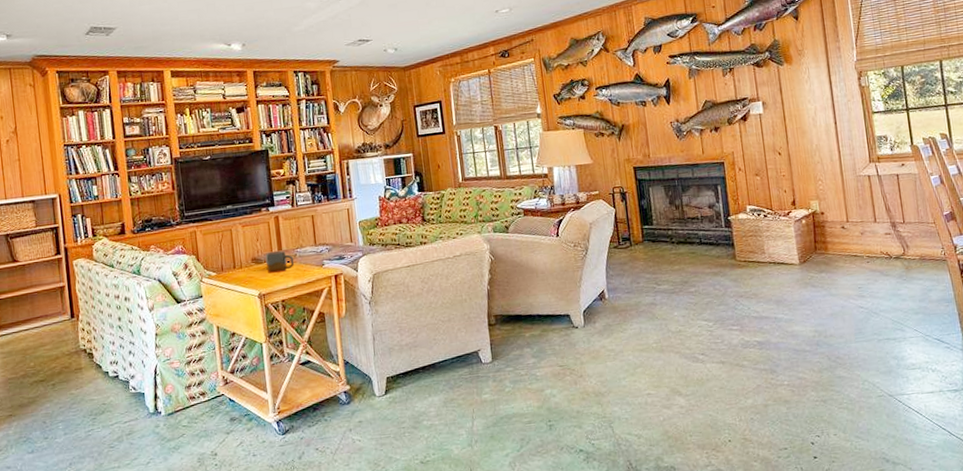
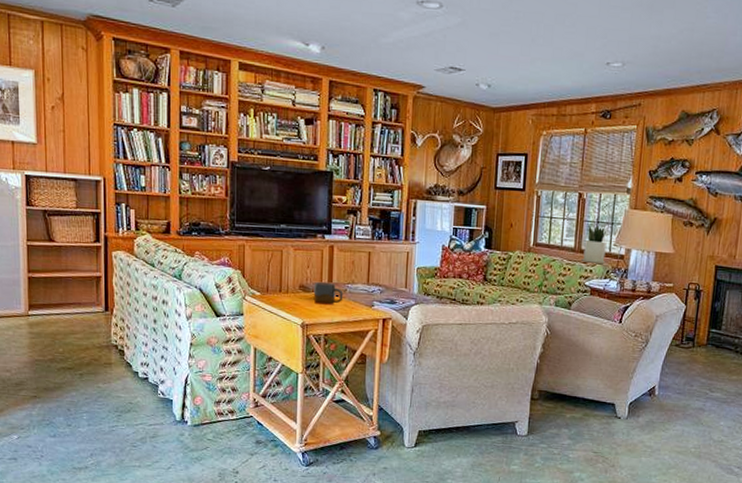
planter: none [508,151,532,188] -> present [580,225,608,265]

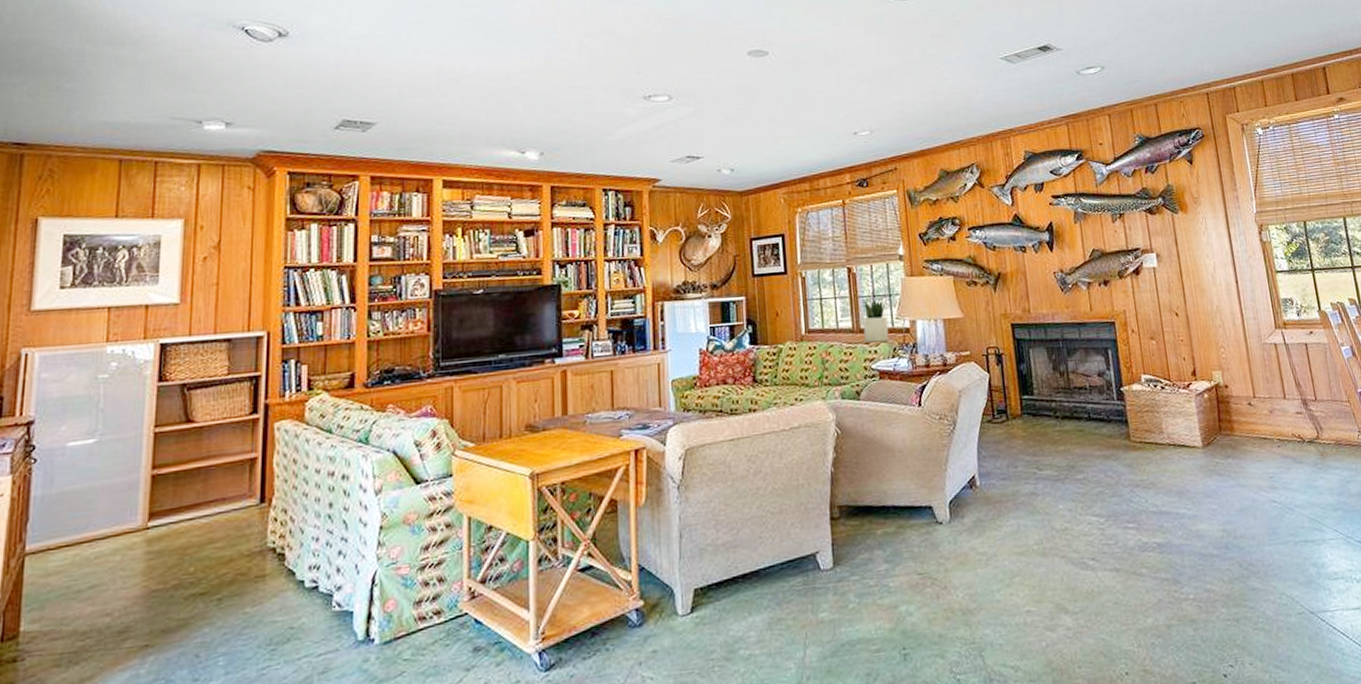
mug: present [313,281,344,306] -> none [544,415,583,447]

